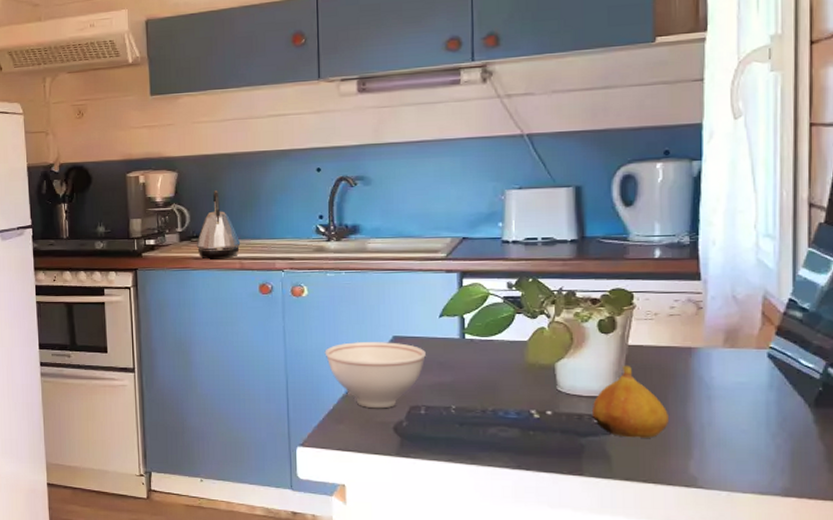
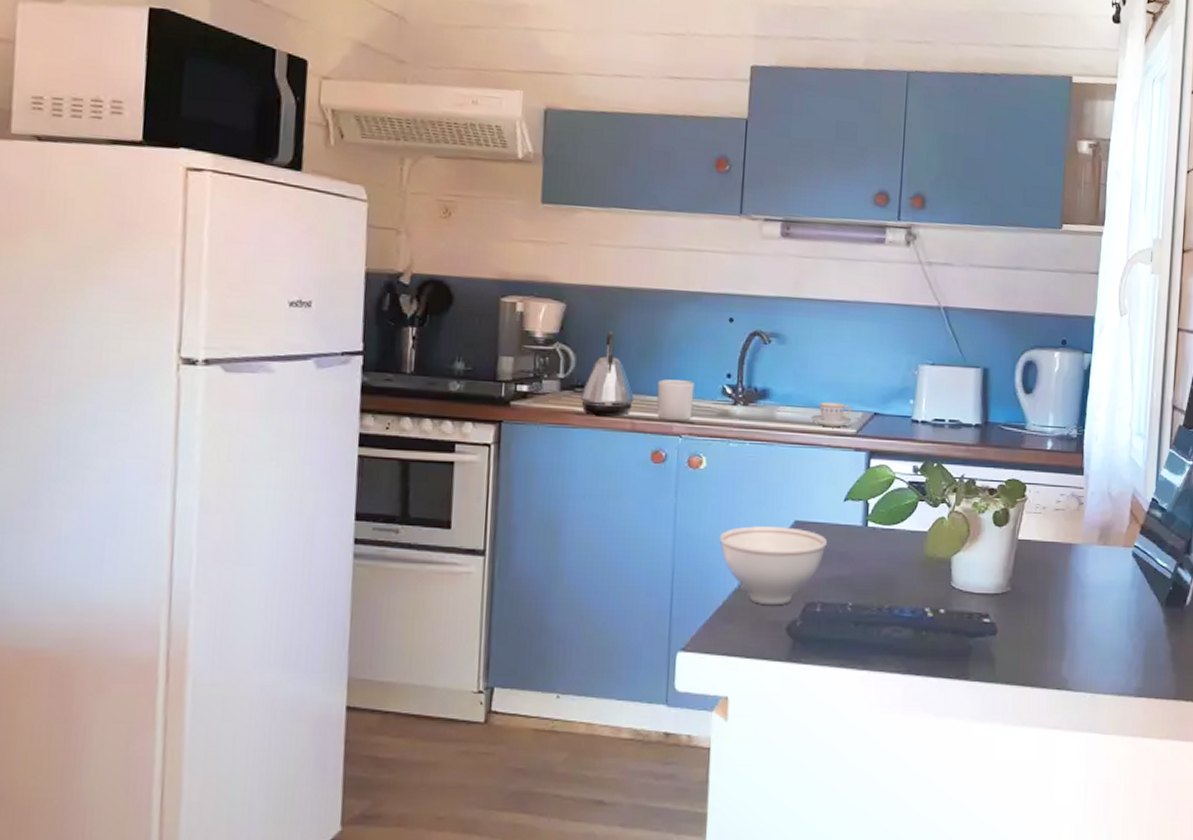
mug: none [259,224,292,259] -> present [656,379,695,422]
teacup: none [400,231,441,254] -> present [810,401,852,428]
fruit: present [591,365,668,438] -> none [981,560,1048,638]

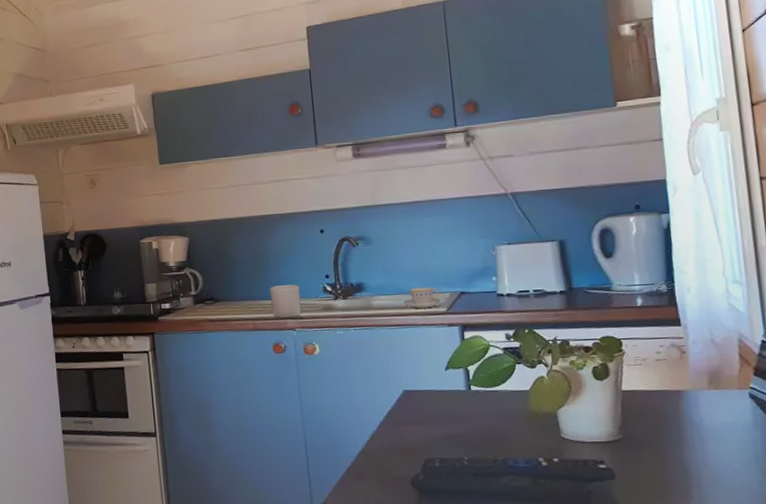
kettle: present [580,331,635,417] -> none [210,254,253,321]
bowl: present [719,525,828,606] -> none [339,396,437,464]

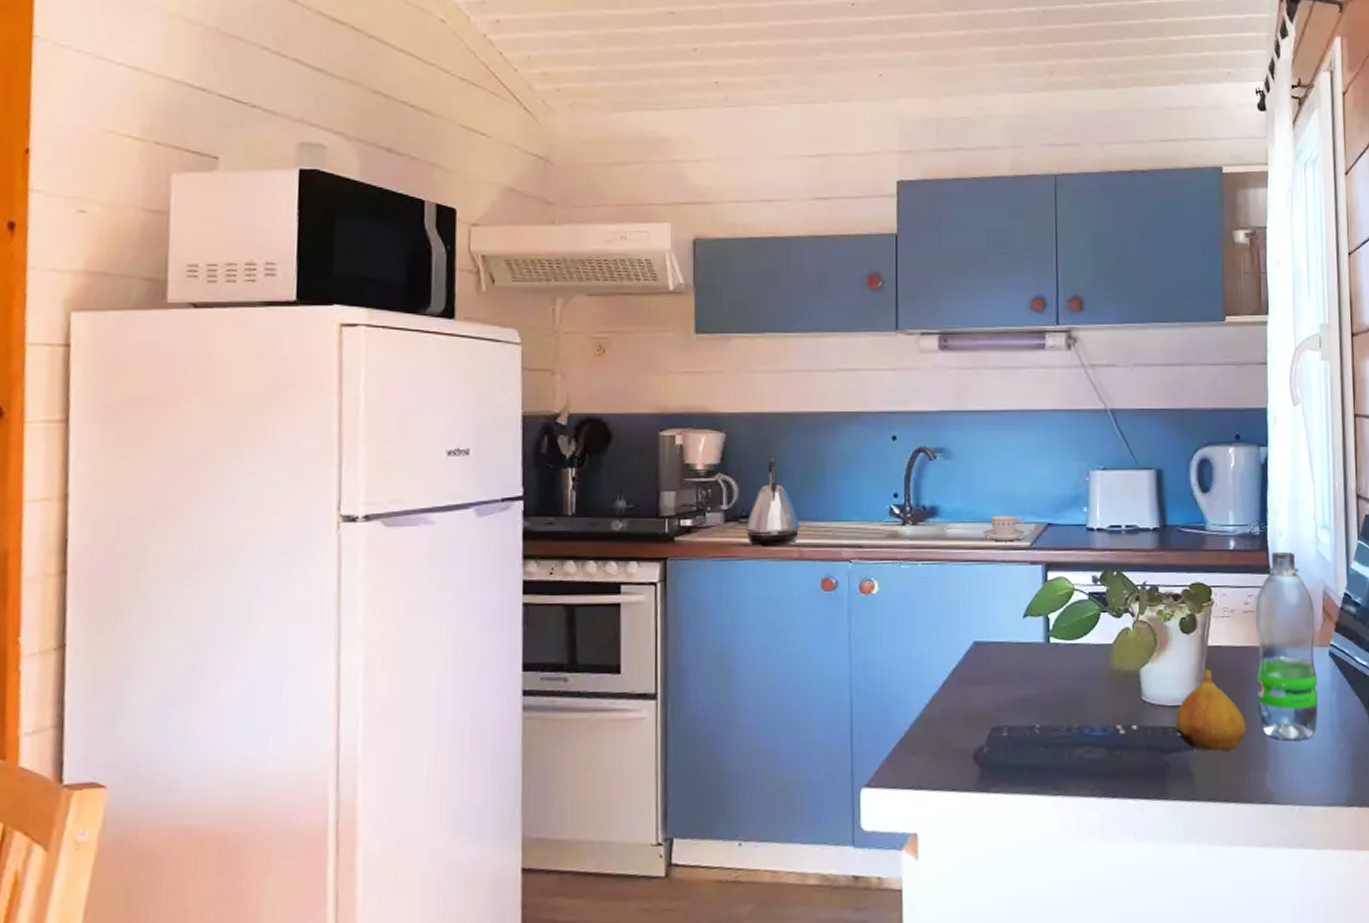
kettle: none [210,254,253,321] -> present [745,458,801,546]
mug: present [269,284,302,319] -> none [823,503,861,546]
fruit: none [595,410,667,481] -> present [1175,668,1246,752]
bottle: none [667,305,742,473] -> present [1255,551,1318,741]

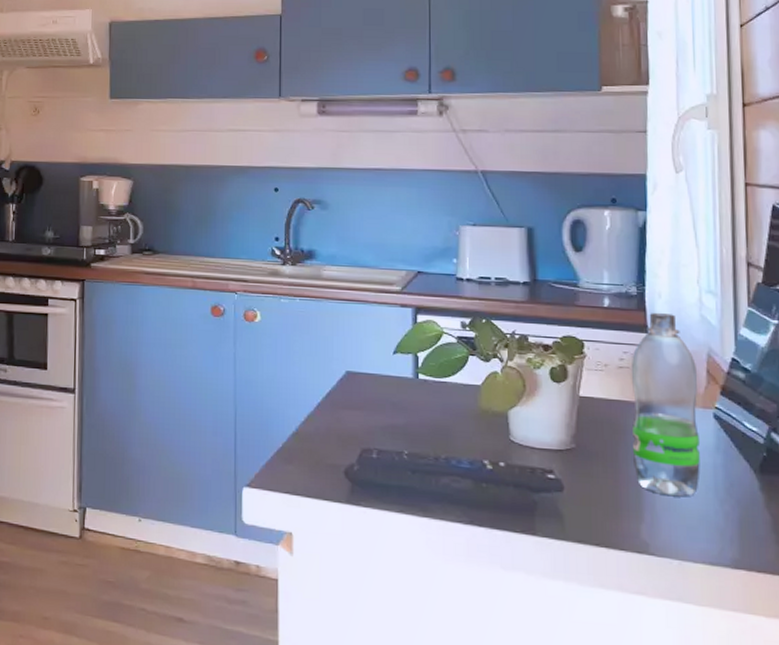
kettle: present [745,458,801,546] -> none [148,203,194,276]
teacup: present [982,515,1025,542] -> none [355,261,396,286]
fruit: present [1175,668,1246,752] -> none [544,417,620,498]

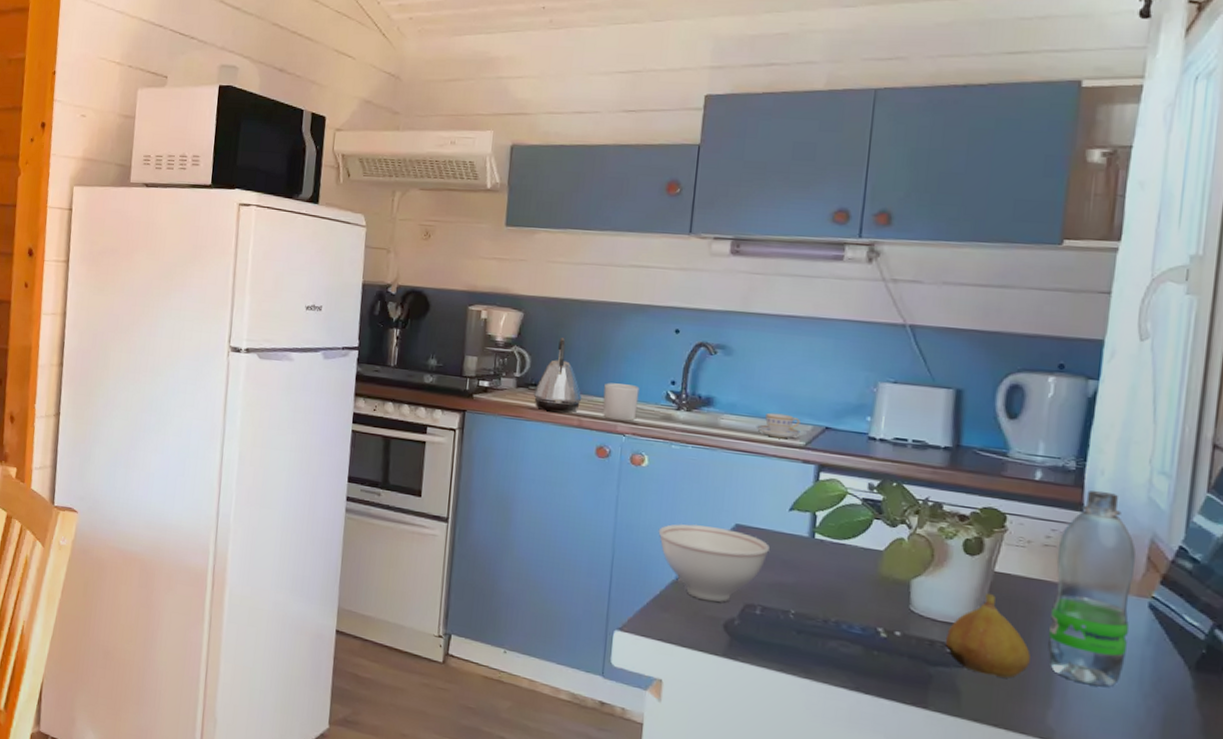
kettle: none [148,203,194,276] -> present [533,338,582,413]
mug: none [213,243,247,280] -> present [602,382,640,422]
bowl: none [276,374,380,450] -> present [658,523,771,603]
teacup: none [355,261,396,286] -> present [756,412,801,439]
fruit: none [544,417,620,498] -> present [945,593,1030,679]

